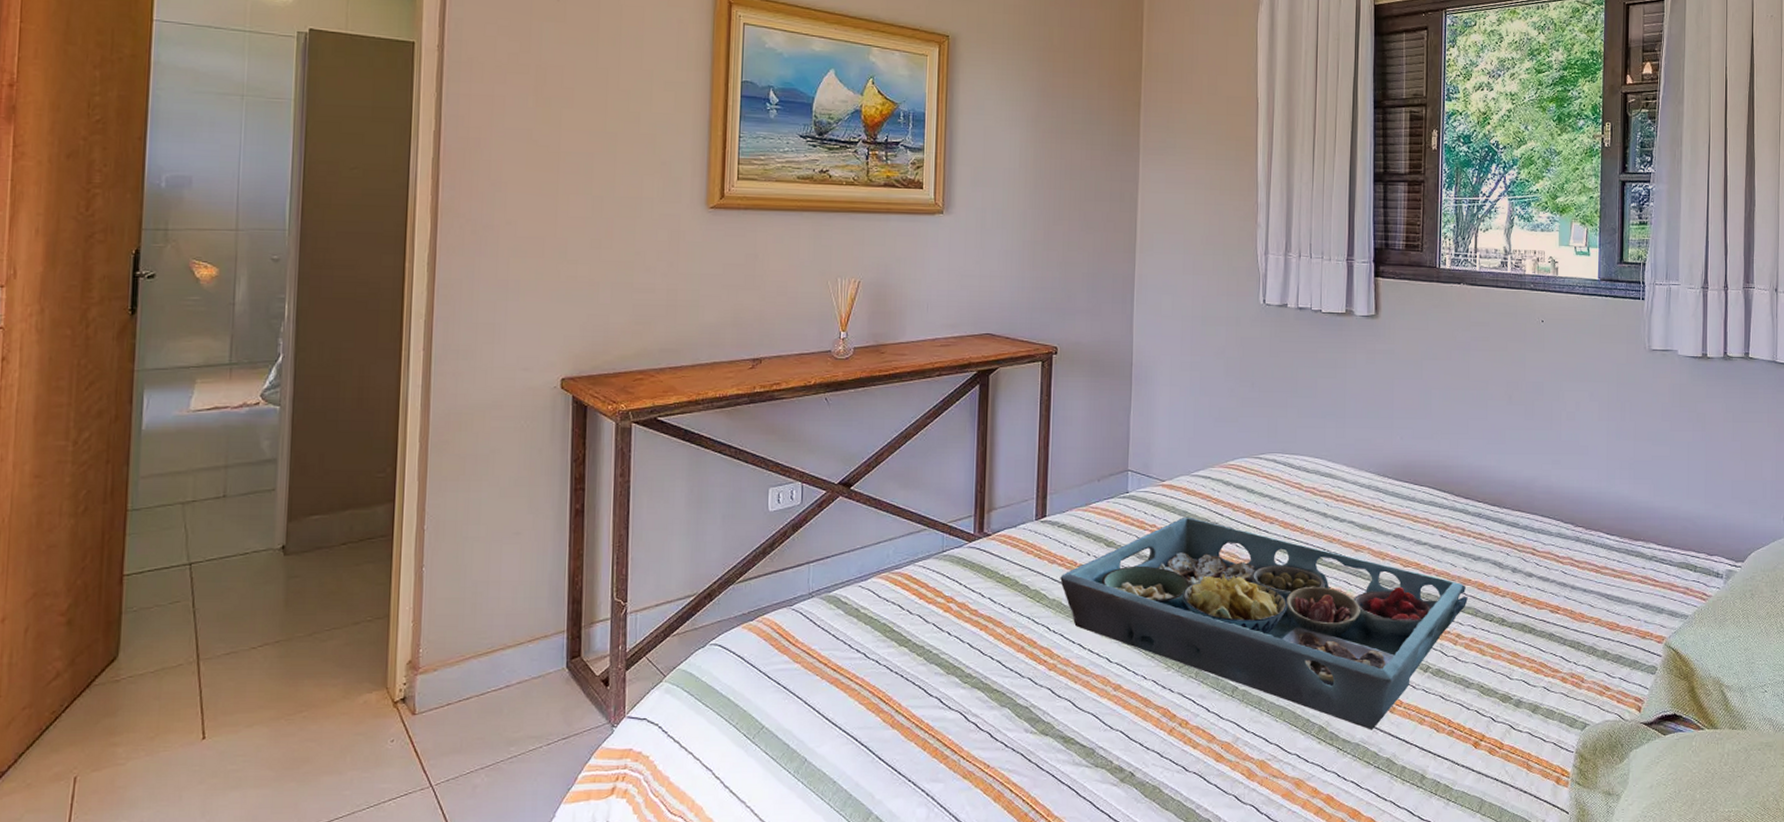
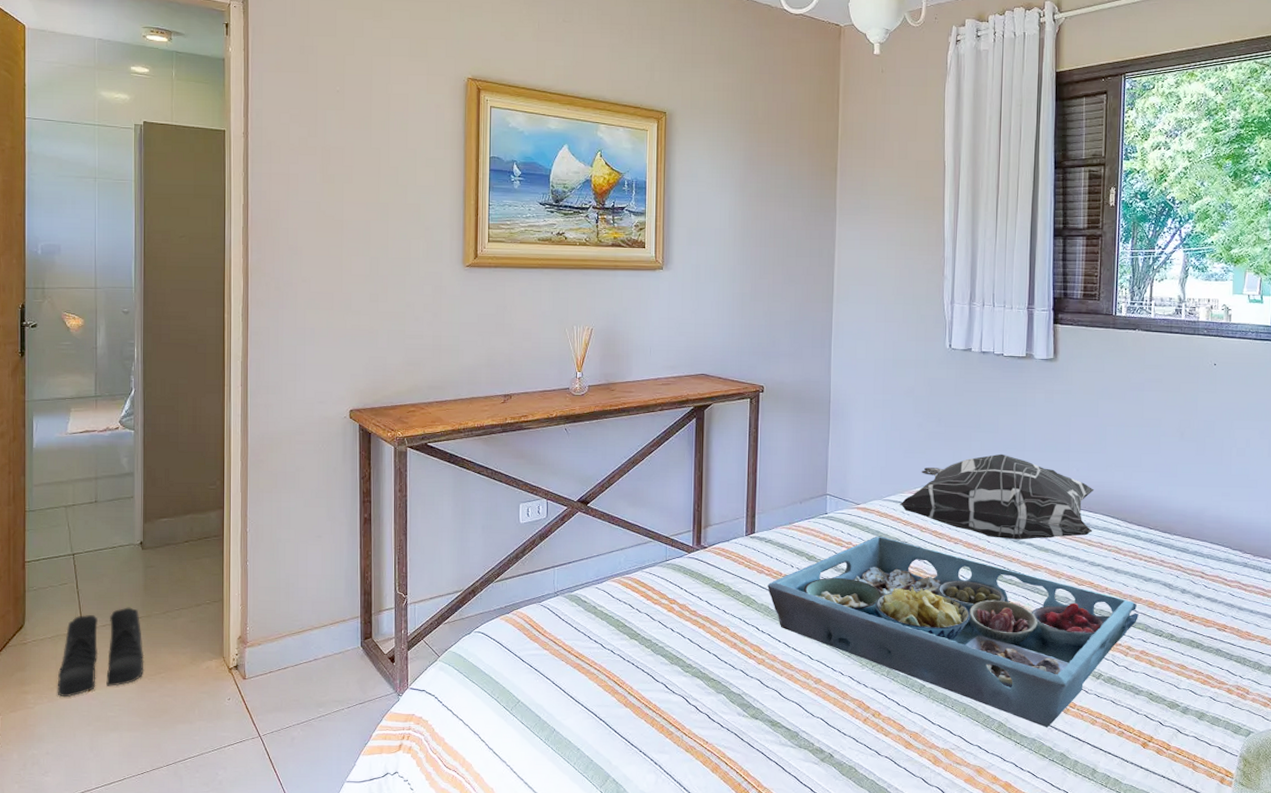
boots: none [159,629,281,749] -> present [57,607,144,698]
decorative pillow: none [1209,421,1420,518] -> present [900,453,1095,540]

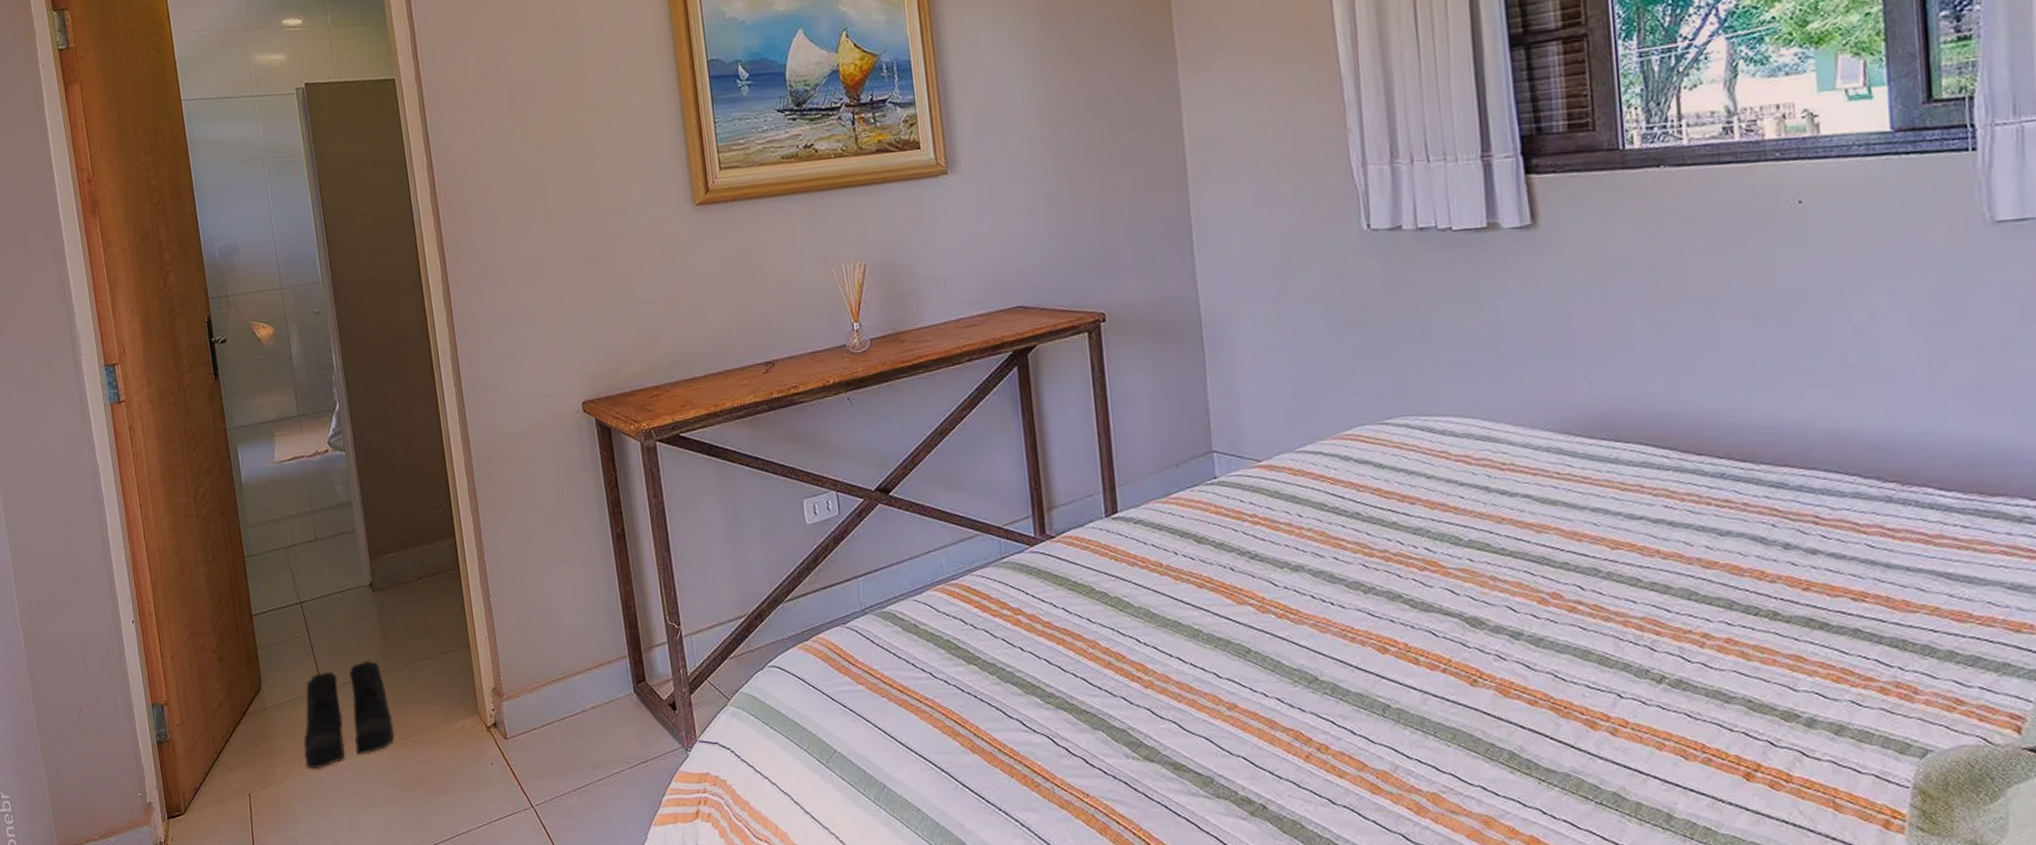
serving tray: present [767,537,1139,728] -> none [1144,503,1716,757]
decorative pillow: present [900,453,1095,540] -> none [1321,370,1624,492]

